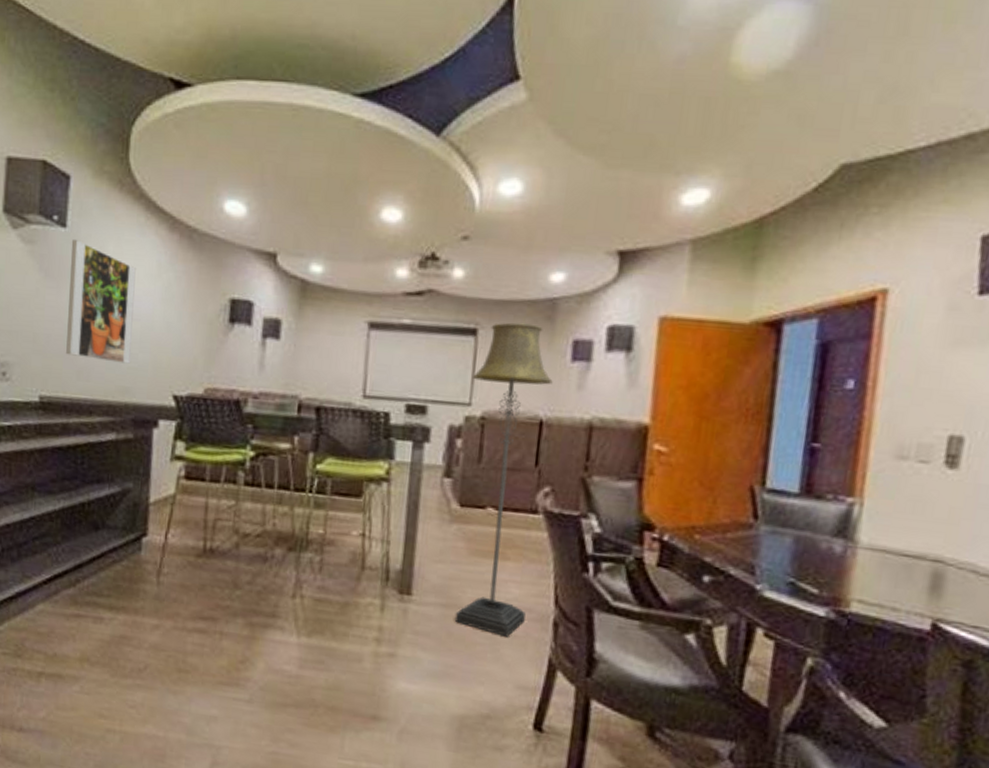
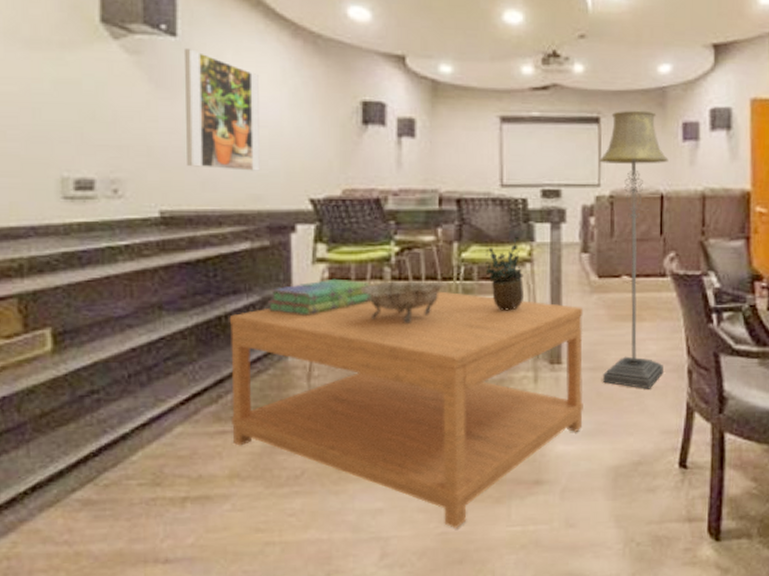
coffee table: none [86,499,441,751] -> present [229,291,584,528]
stack of books: none [127,477,224,512] -> present [269,278,372,316]
decorative bowl: none [213,486,299,533] -> present [360,280,446,325]
potted plant: none [339,452,379,532] -> present [485,236,524,311]

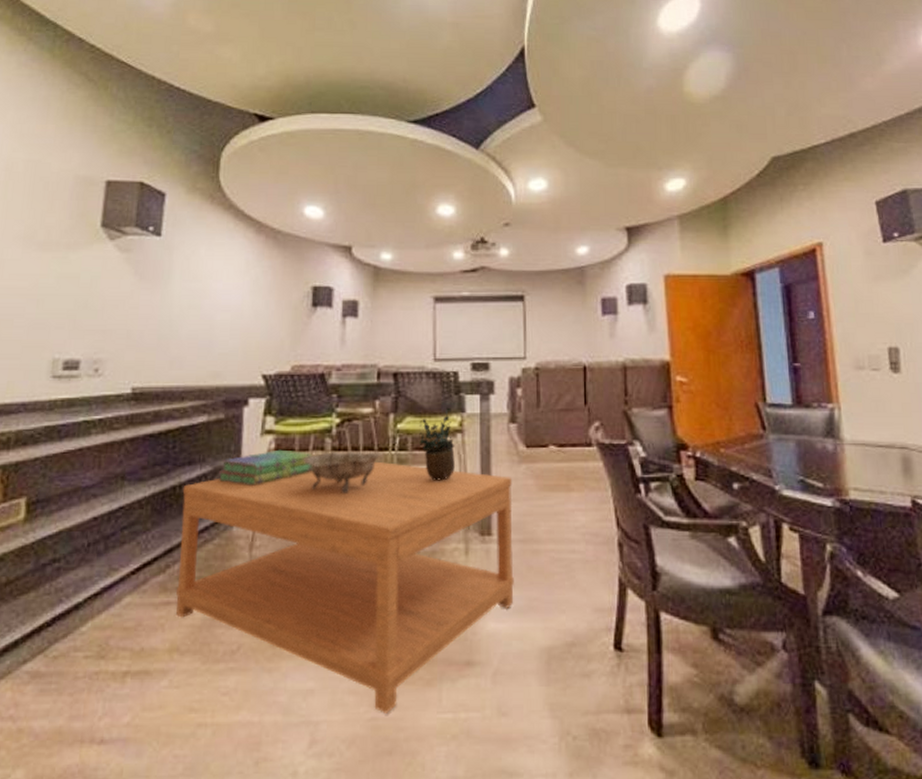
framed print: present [183,49,260,171] -> none [159,246,226,350]
floor lamp: present [600,110,669,389] -> none [525,288,593,563]

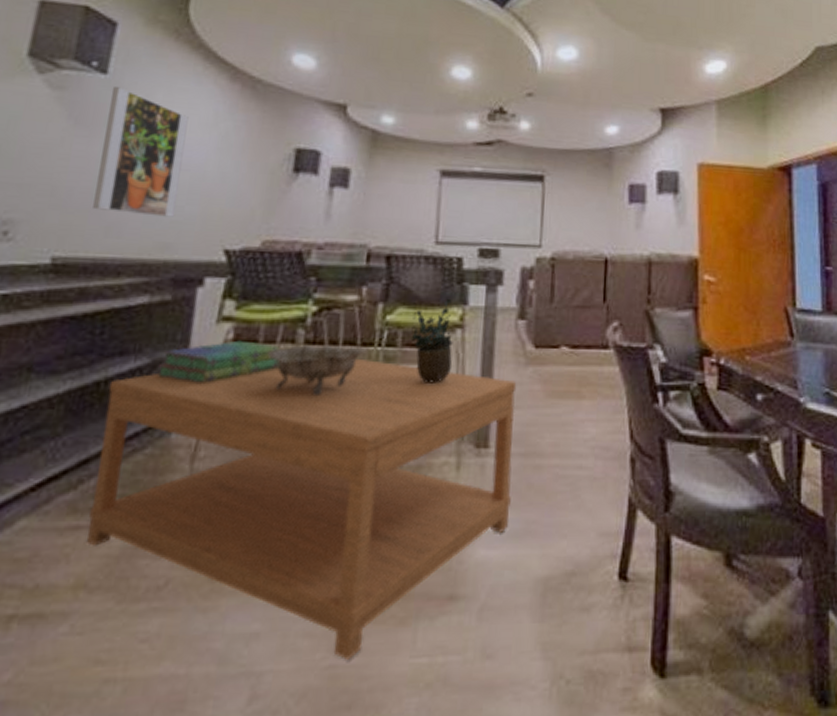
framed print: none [159,246,226,350] -> present [93,87,189,217]

